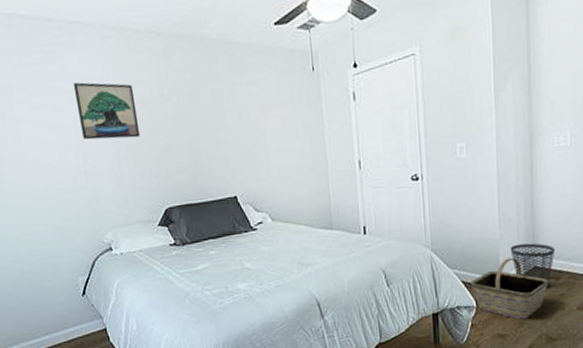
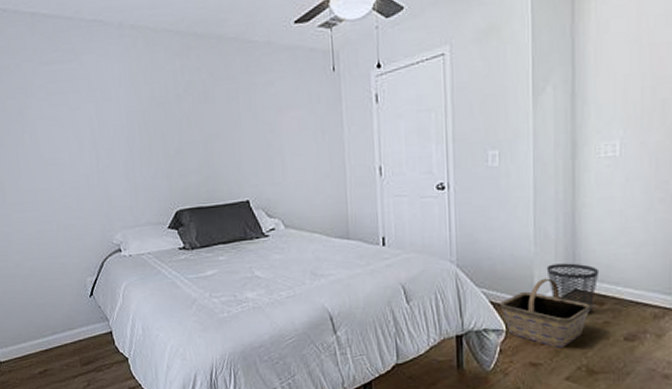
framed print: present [73,82,141,140] -> none [90,81,154,139]

